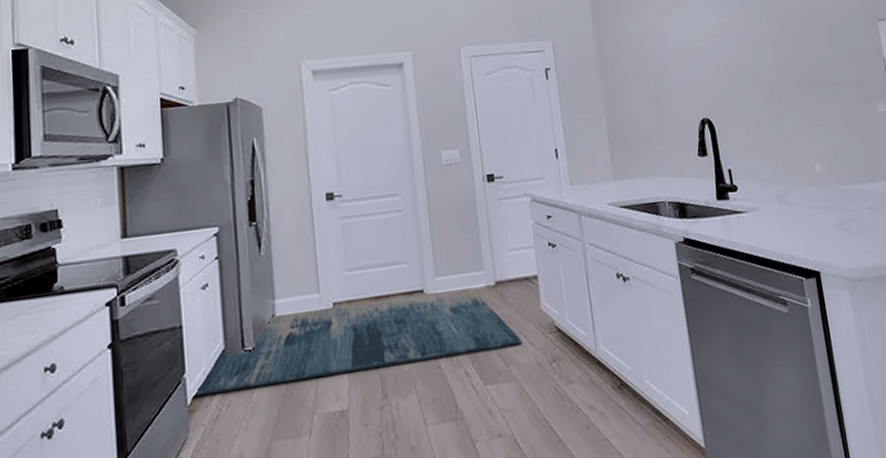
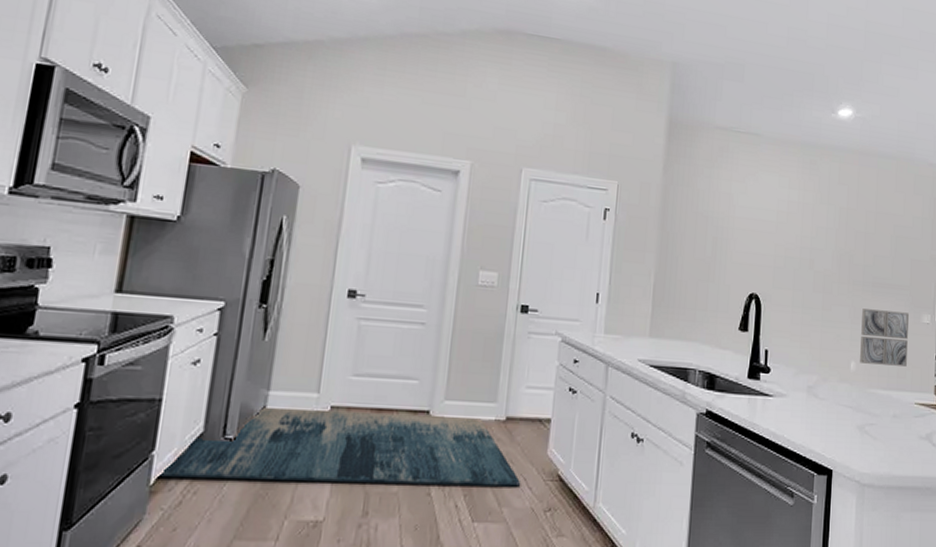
wall art: none [815,105,872,163] -> present [860,309,909,367]

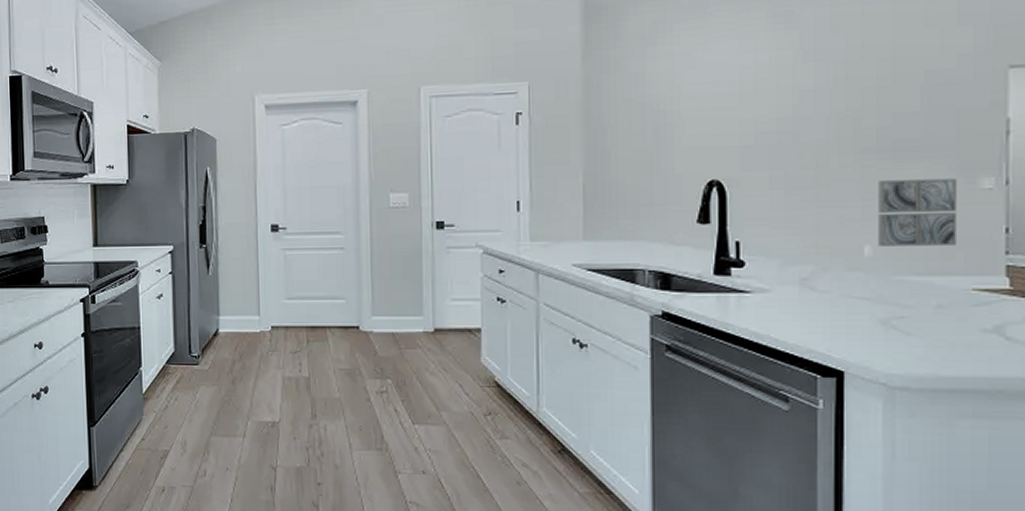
rug: present [159,408,520,487] -> none [148,330,456,393]

